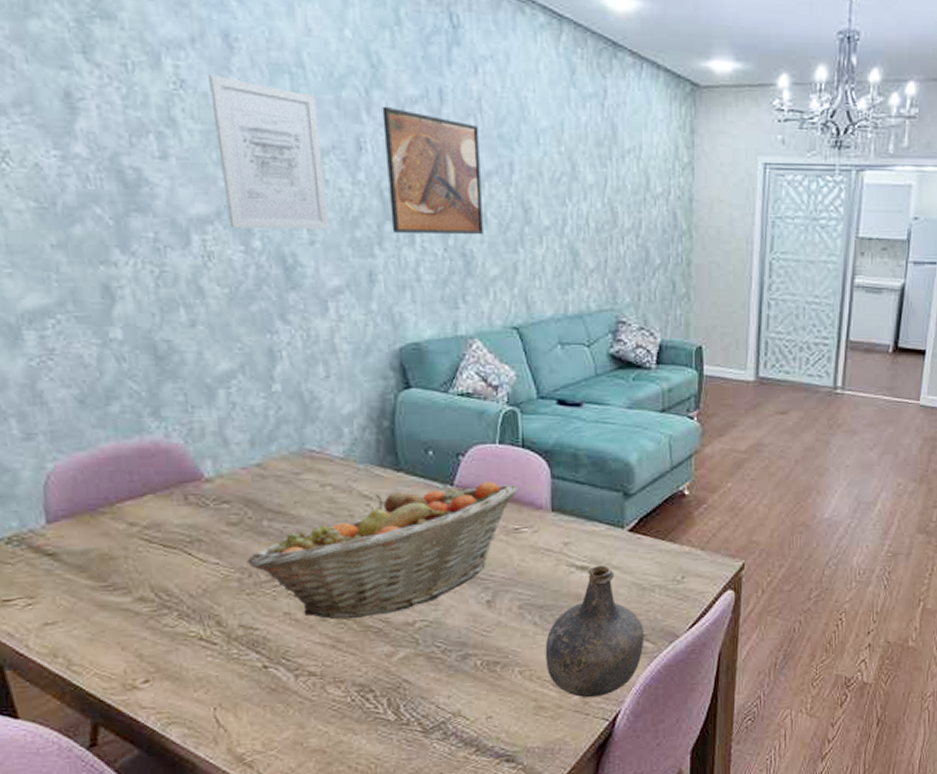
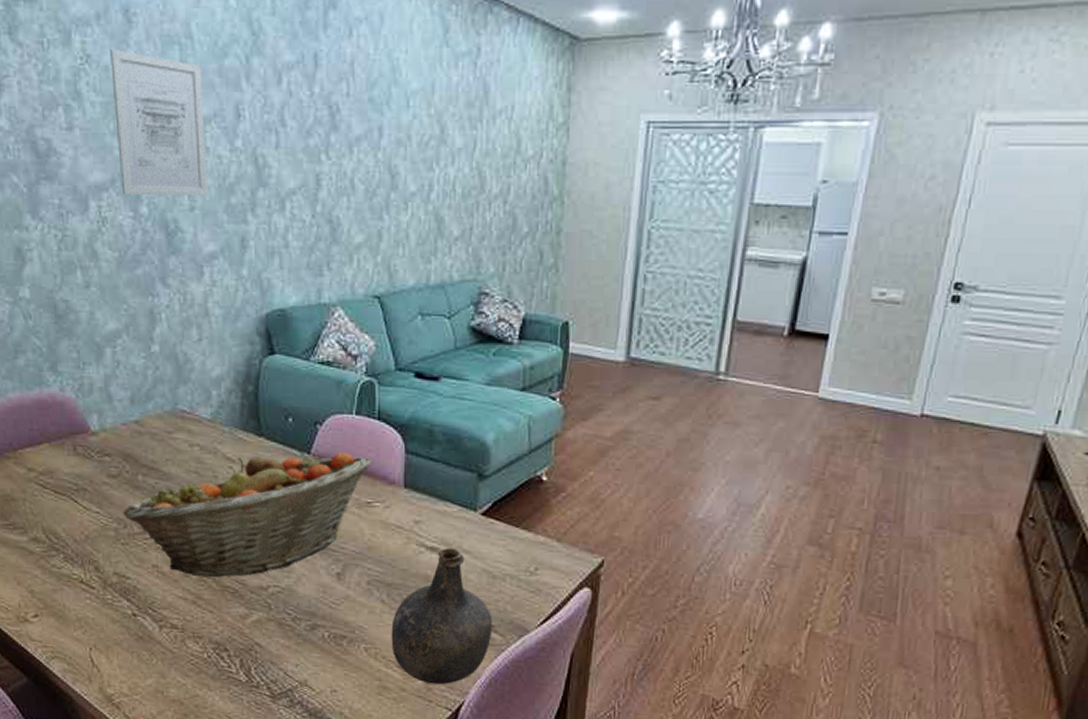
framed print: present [382,106,483,234] -> none [260,73,350,200]

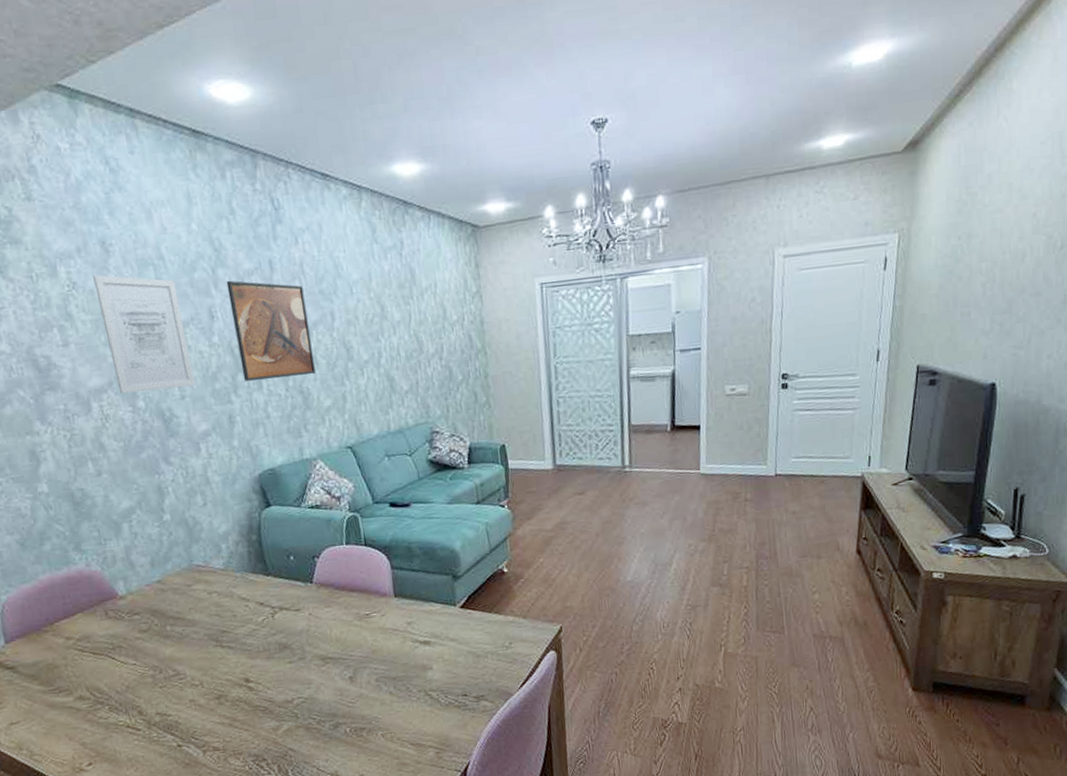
fruit basket: present [124,451,372,578] -> none [157,576,365,702]
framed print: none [260,73,350,200] -> present [226,280,316,381]
bottle: present [391,548,493,685] -> none [401,639,484,753]

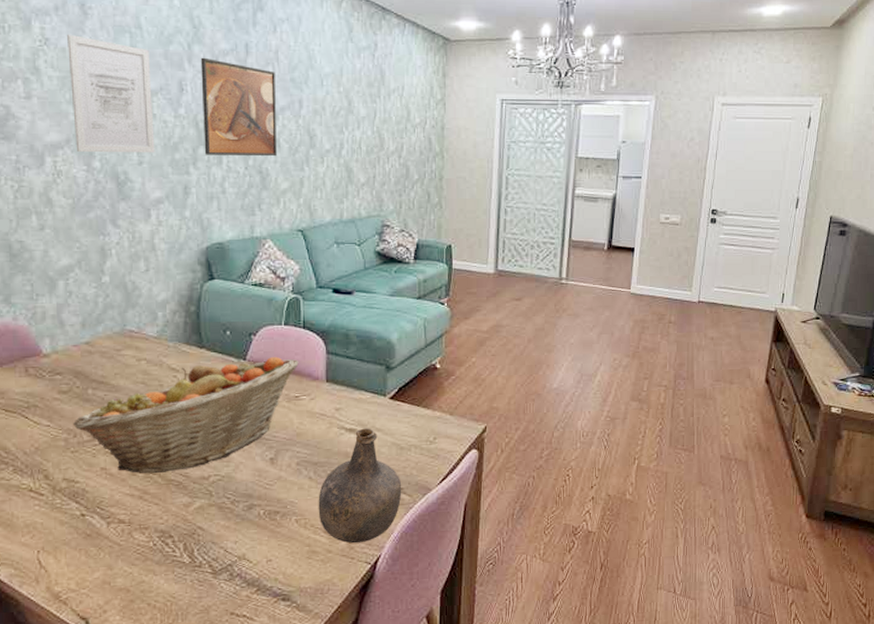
fruit basket: none [157,576,365,702] -> present [74,356,299,474]
bottle: none [401,639,484,753] -> present [318,428,402,544]

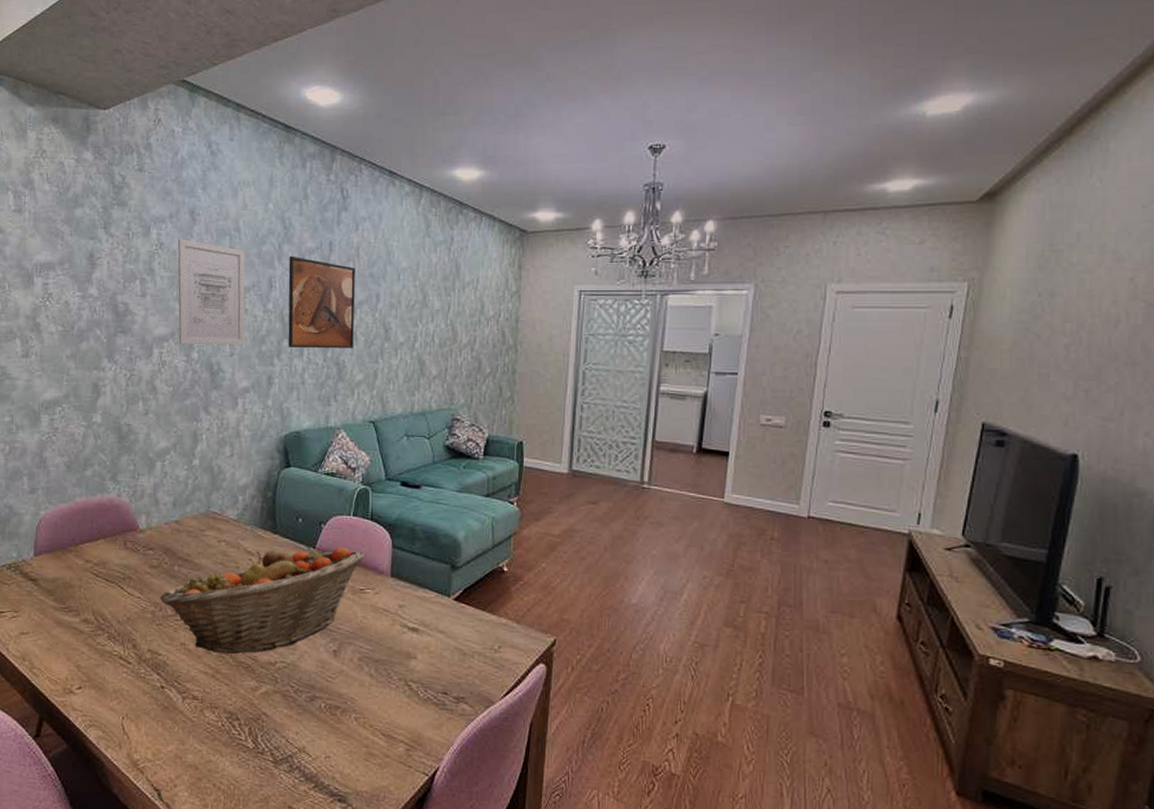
bottle: present [318,428,402,544] -> none [377,628,464,752]

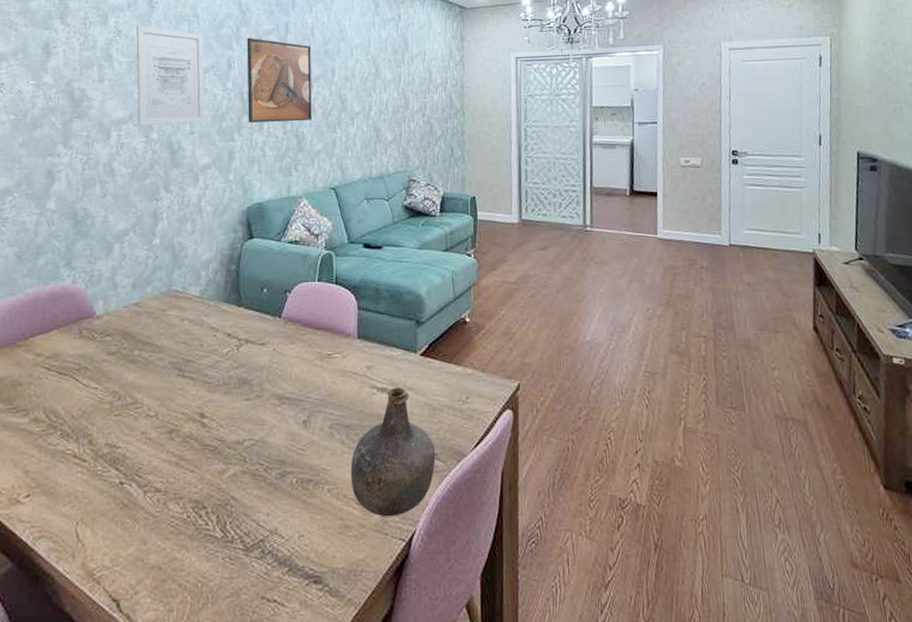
fruit basket: present [160,546,365,654] -> none [119,313,331,439]
bottle: none [377,628,464,752] -> present [350,387,436,517]

